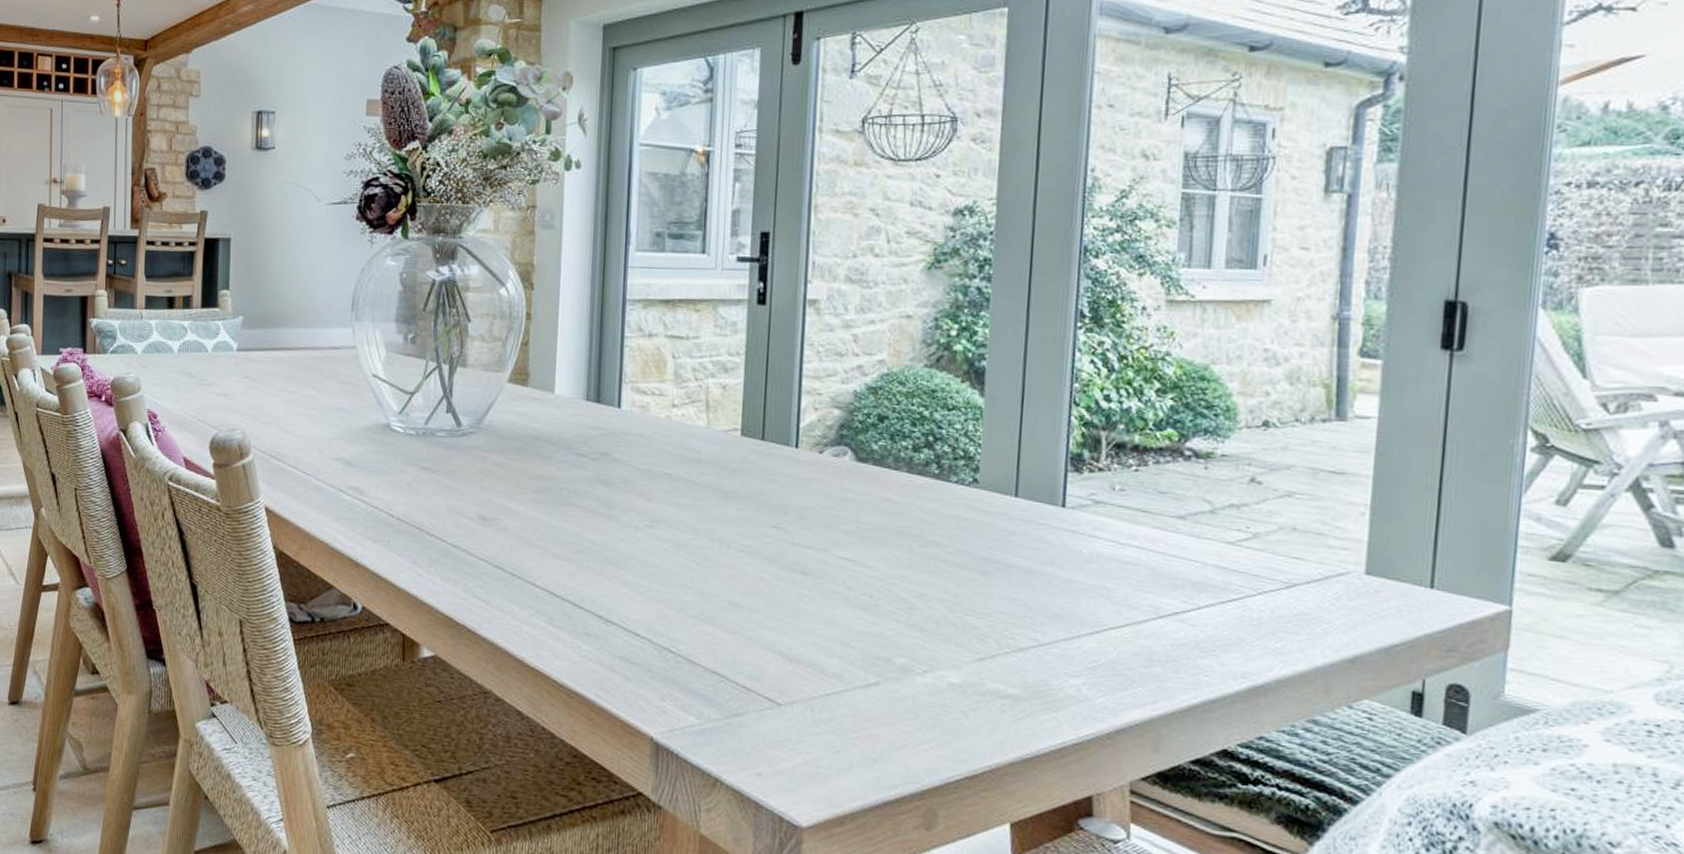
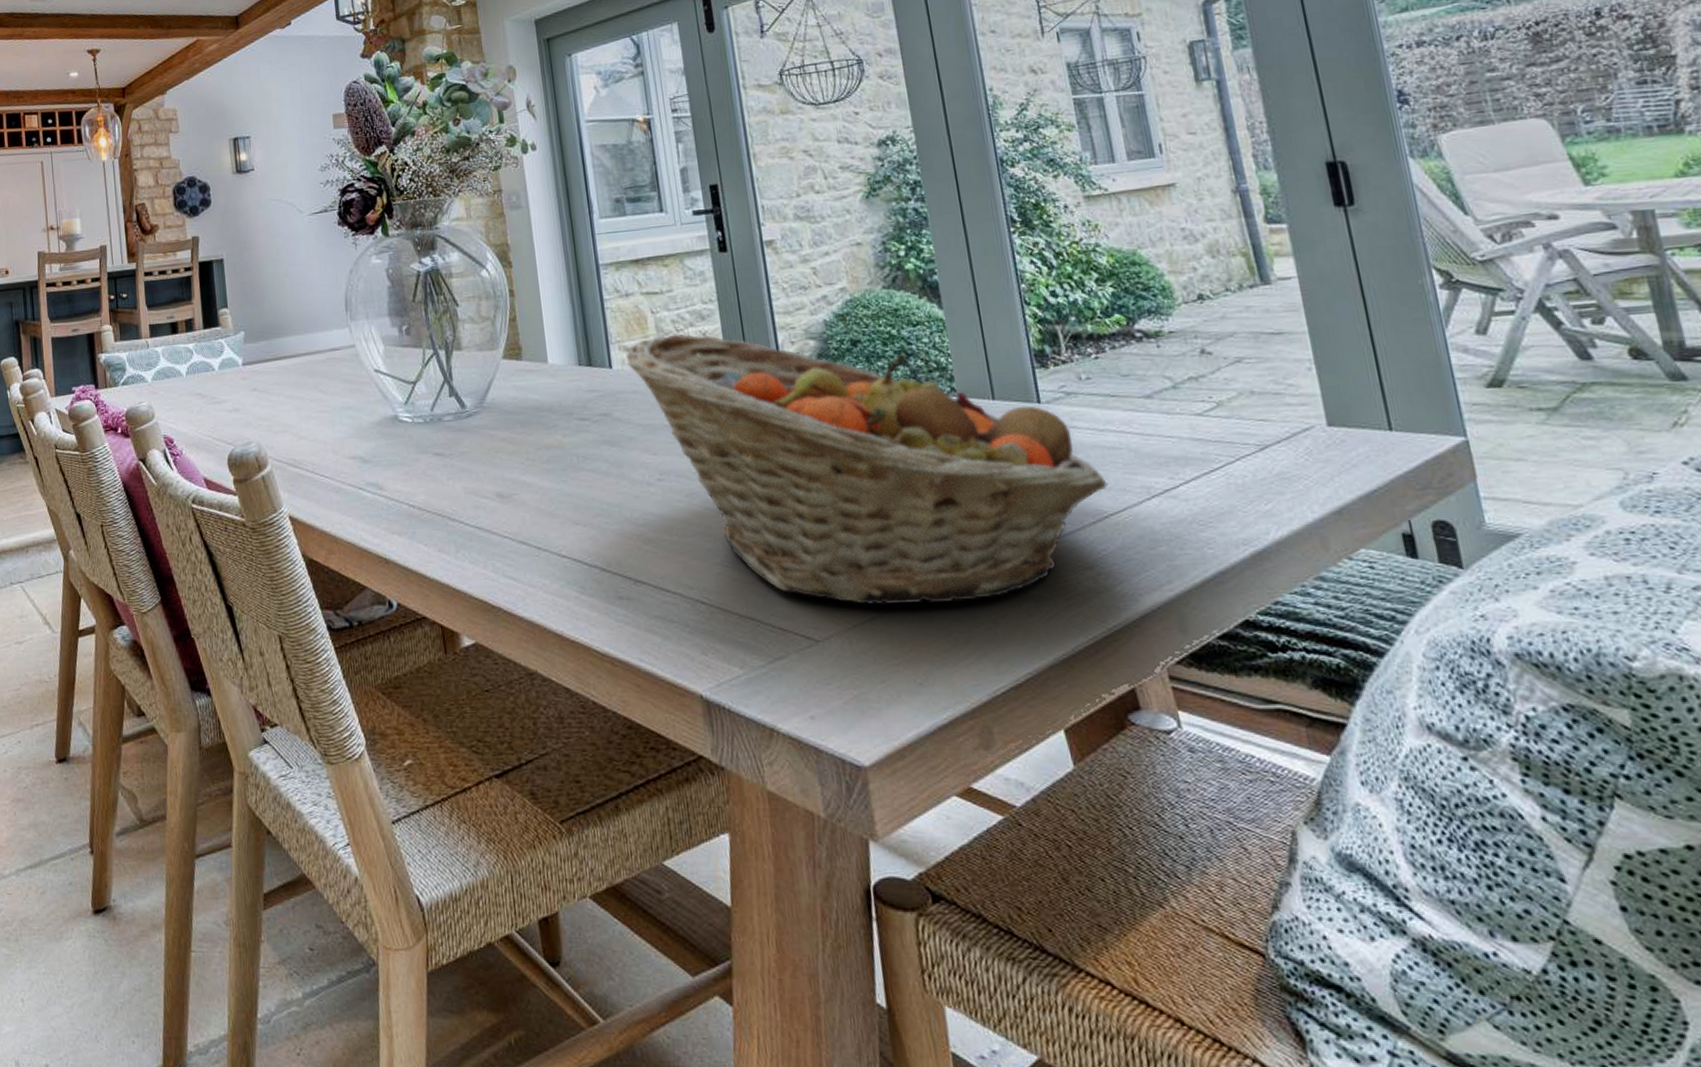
fruit basket: none [637,381,1116,691] -> present [625,333,1108,605]

